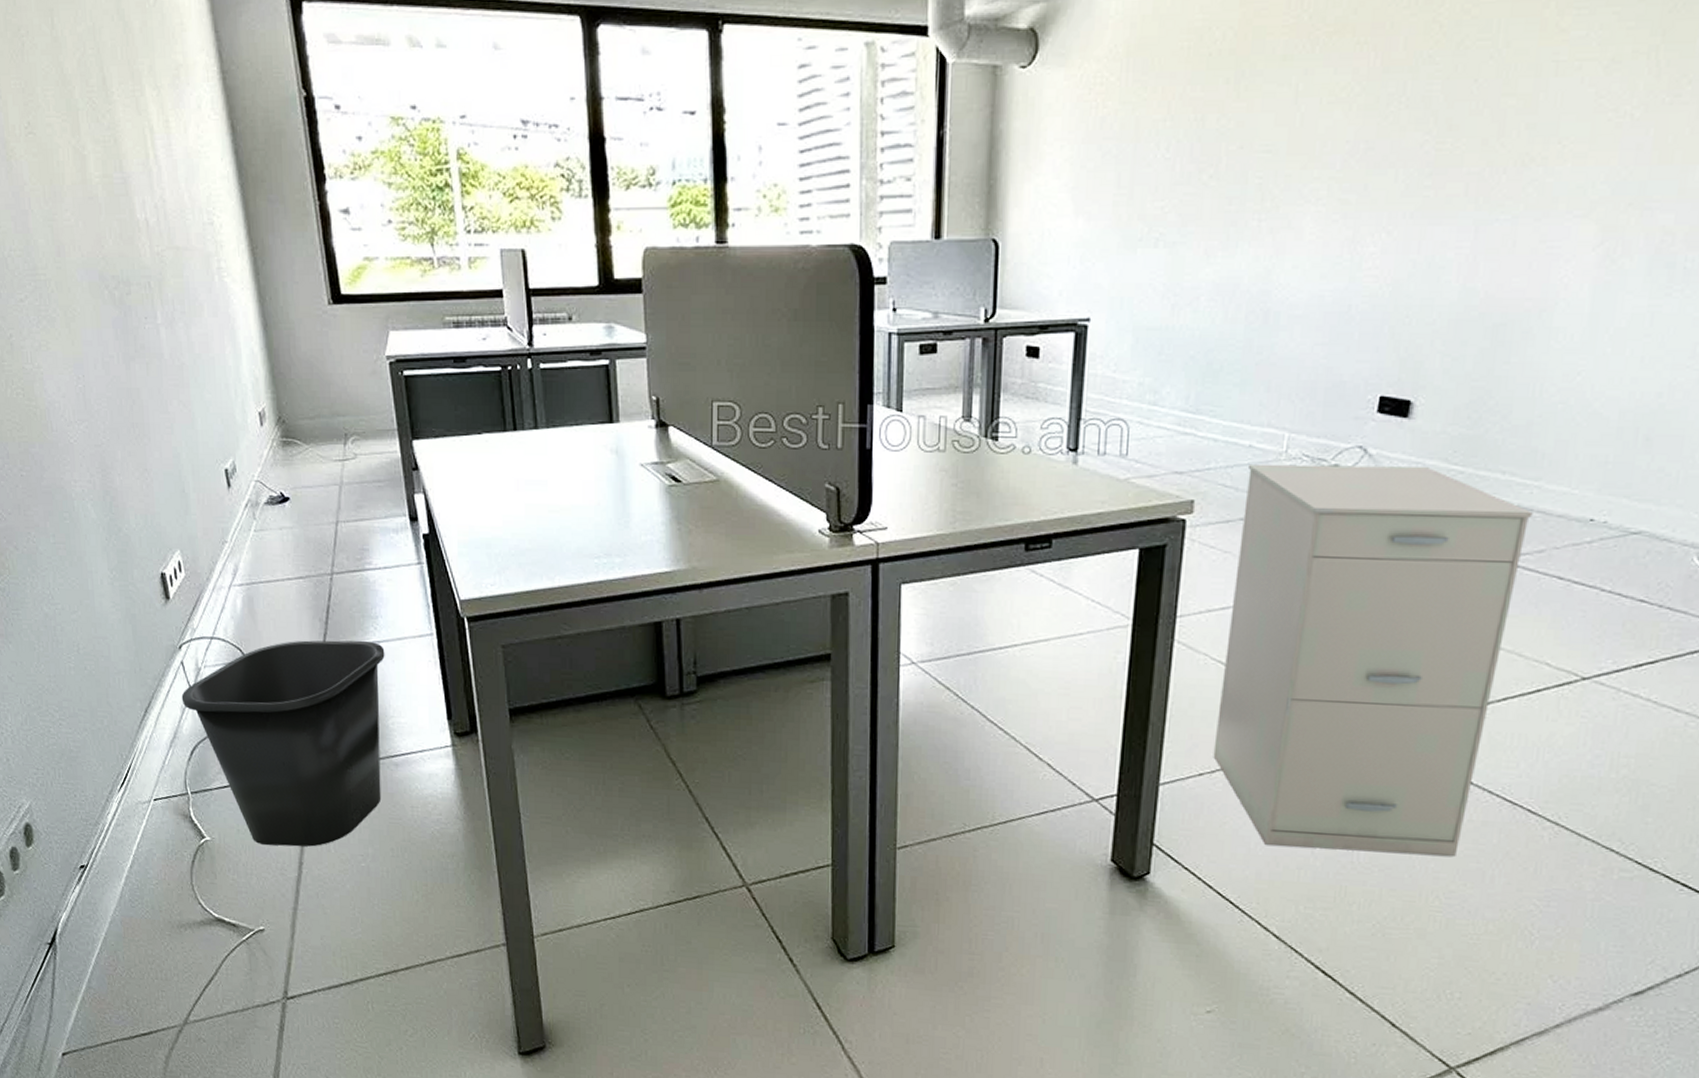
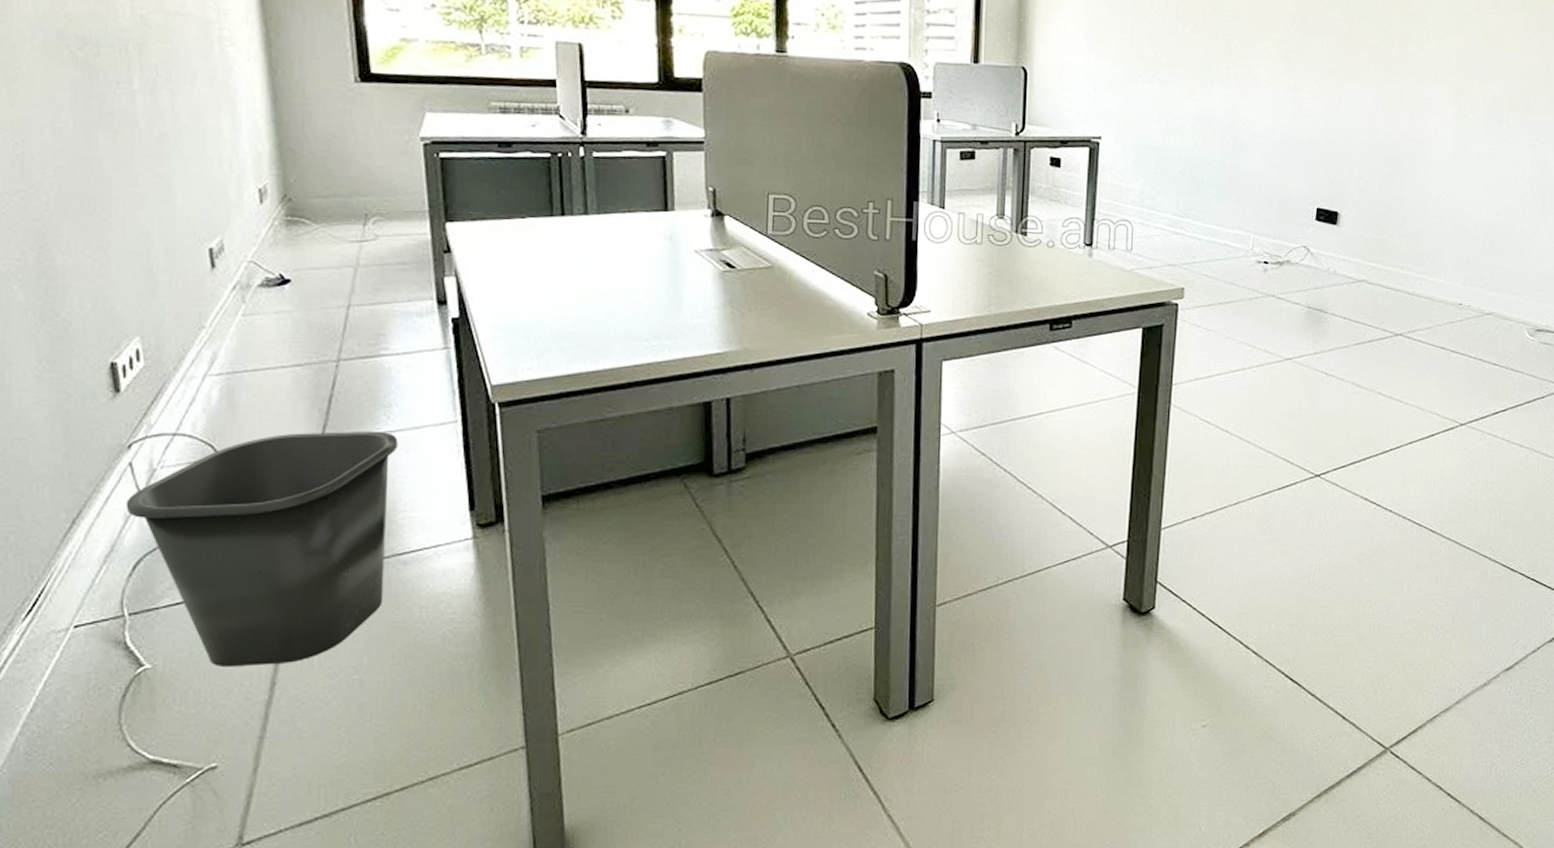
filing cabinet: present [1213,463,1533,857] -> none [1203,258,1423,574]

